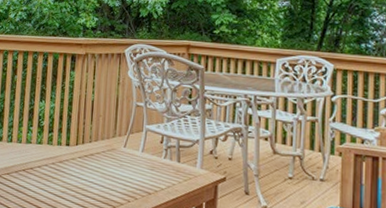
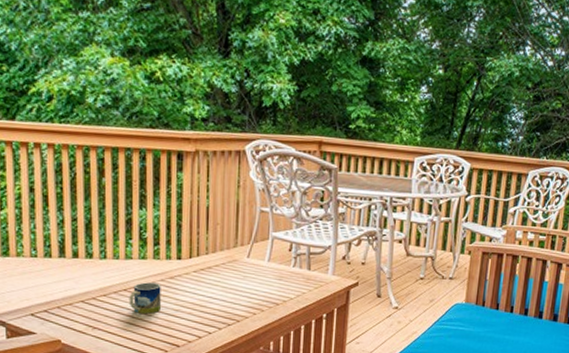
mug: none [26,164,52,194] -> present [129,282,162,314]

